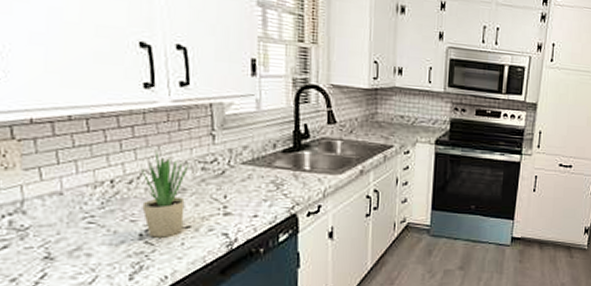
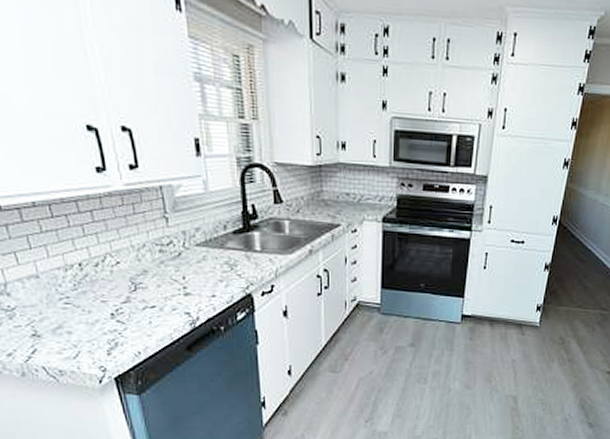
potted plant: present [140,150,189,238] -> none [103,233,149,317]

